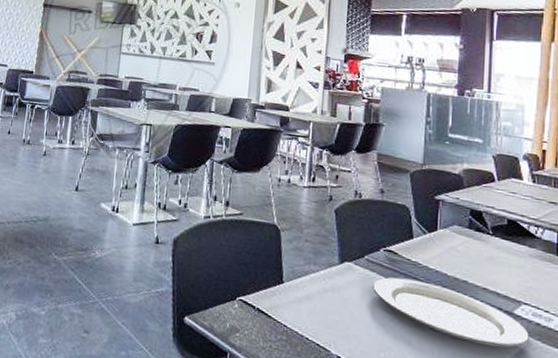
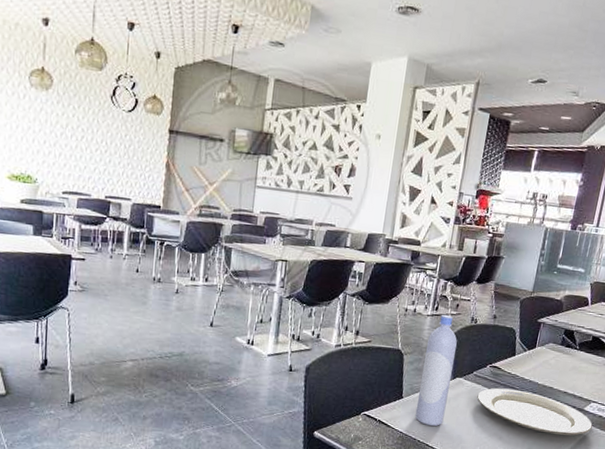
bottle: none [299,186,342,321] -> present [415,314,457,427]

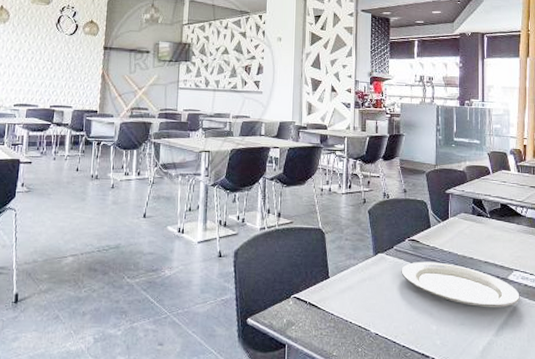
bottle: present [415,314,457,427] -> none [343,191,374,306]

